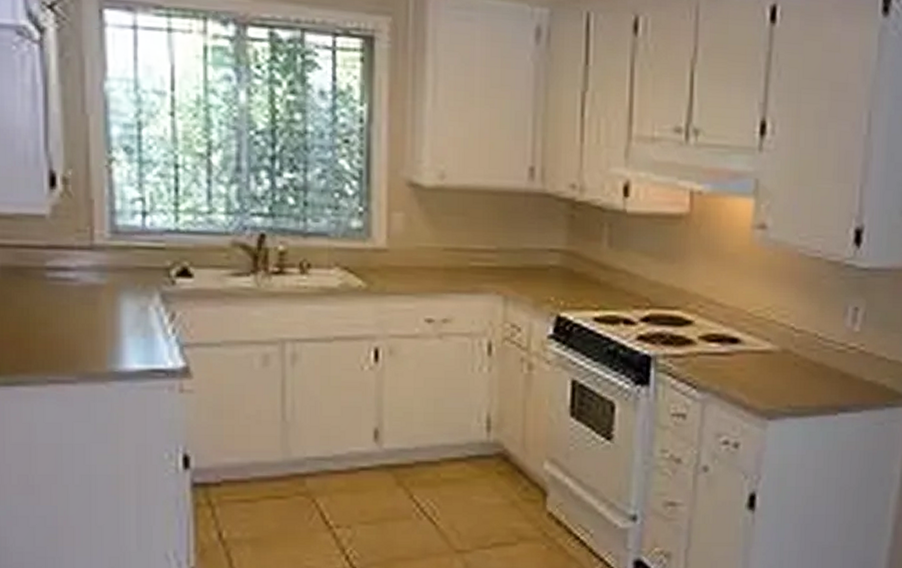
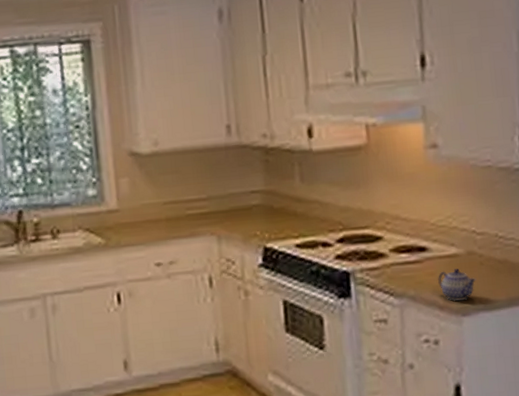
teapot: none [747,367,788,402] -> present [438,268,477,301]

